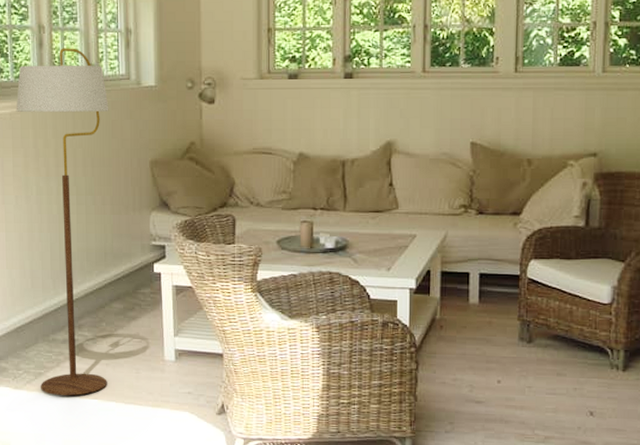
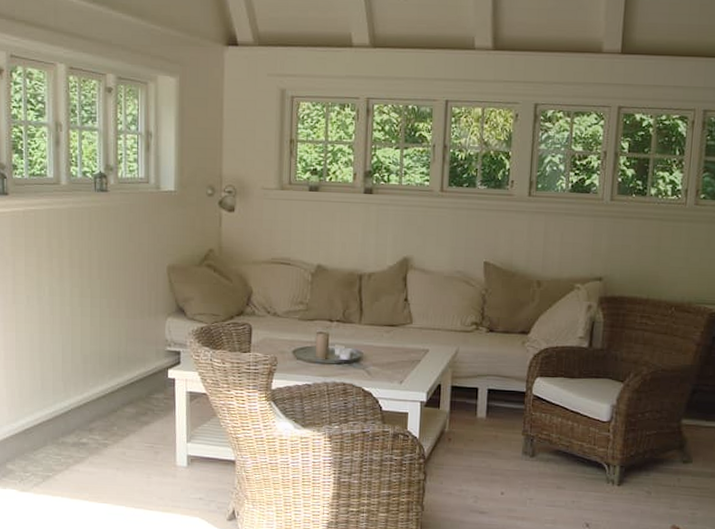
floor lamp: present [16,48,109,396] -> none [29,147,127,500]

